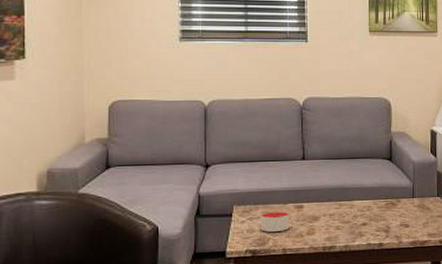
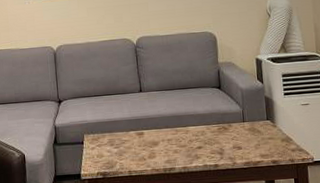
candle: present [260,210,290,232] -> none [107,137,133,157]

